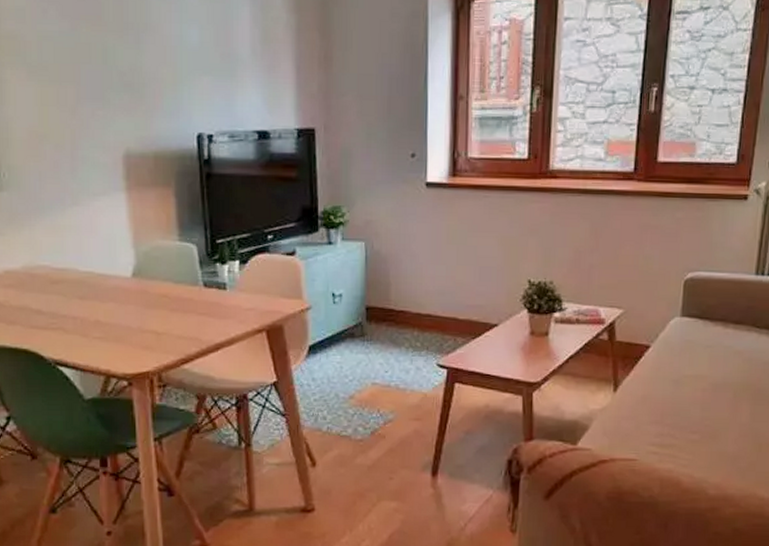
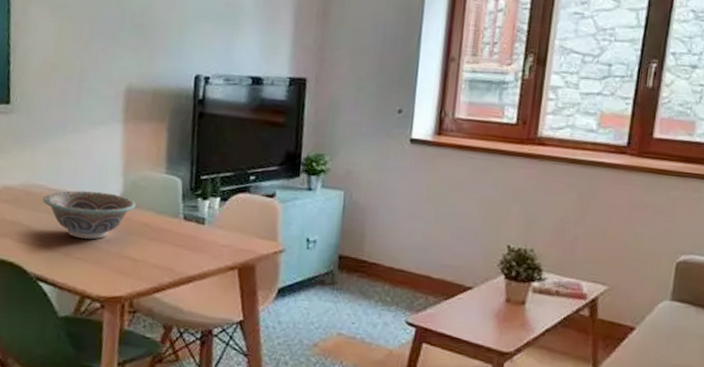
decorative bowl: none [49,266,152,317] -> present [42,190,136,240]

